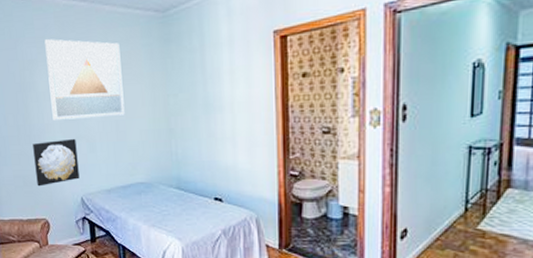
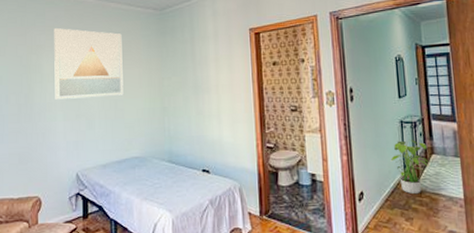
wall art: present [33,138,80,187] -> none [32,116,76,164]
potted plant: none [448,169,502,233] -> present [390,139,429,194]

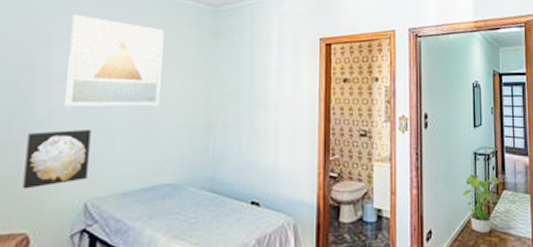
wall art: none [32,116,76,164] -> present [22,129,91,189]

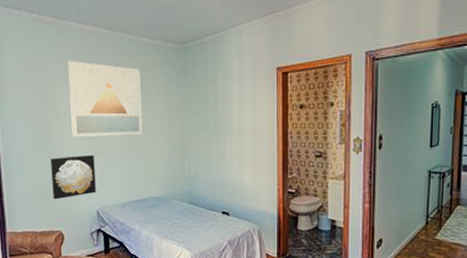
potted plant: present [461,172,500,233] -> none [413,189,453,242]

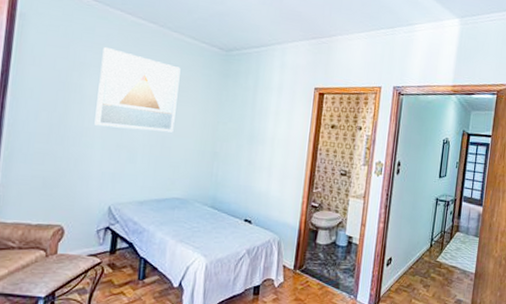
wall art: present [51,154,96,200] -> none [59,144,116,191]

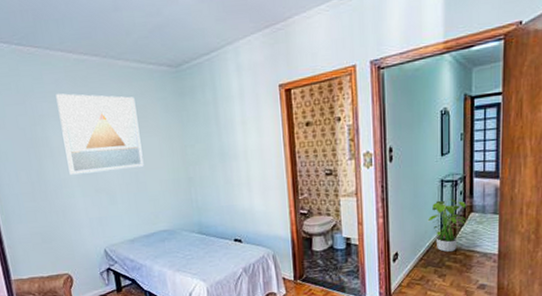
potted plant: none [421,215,454,264] -> present [427,198,467,252]

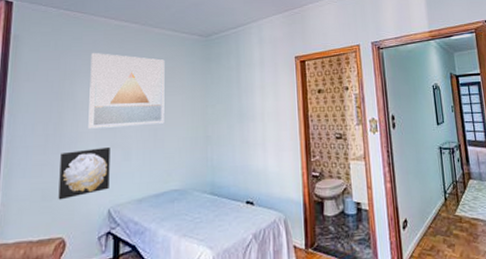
wall art: none [49,191,101,242] -> present [58,146,110,200]
potted plant: present [427,198,467,252] -> none [431,165,468,220]

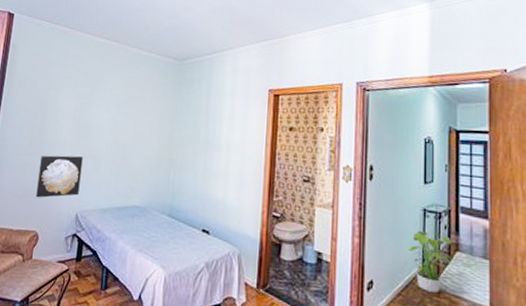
wall art: present [88,53,165,129] -> none [66,67,139,141]
potted plant: none [431,165,468,220] -> present [407,229,452,293]

